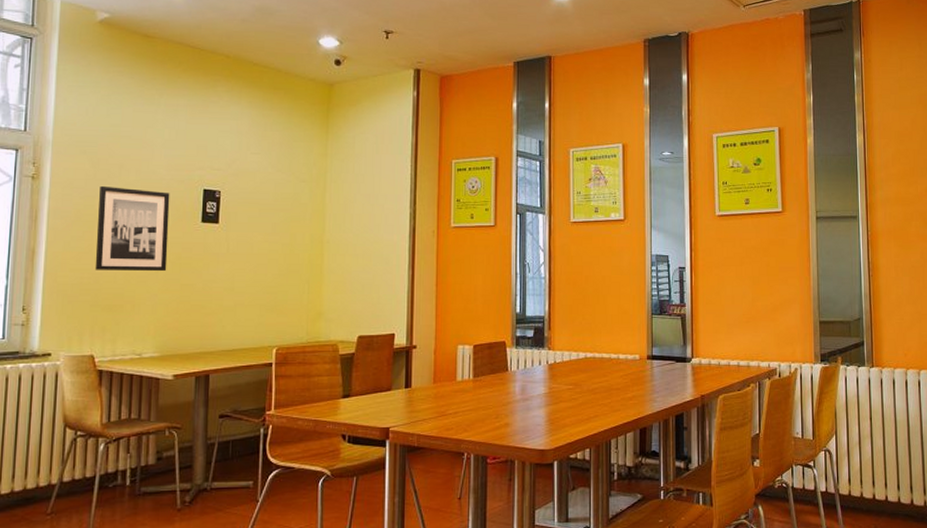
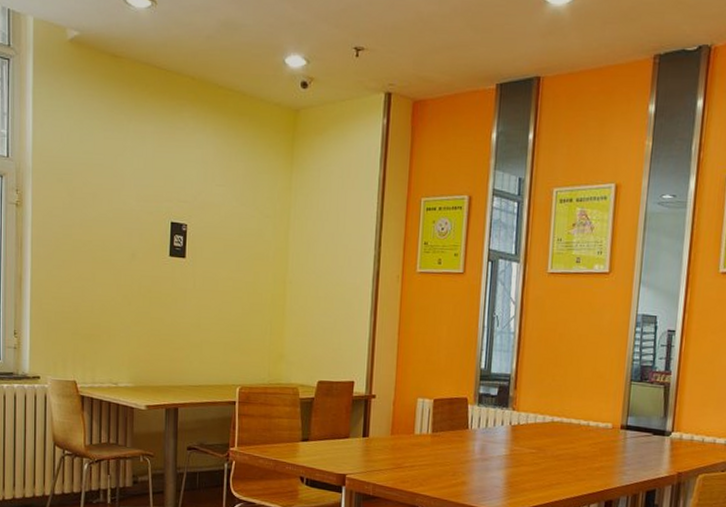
wall art: present [94,185,170,272] -> none [74,215,140,305]

